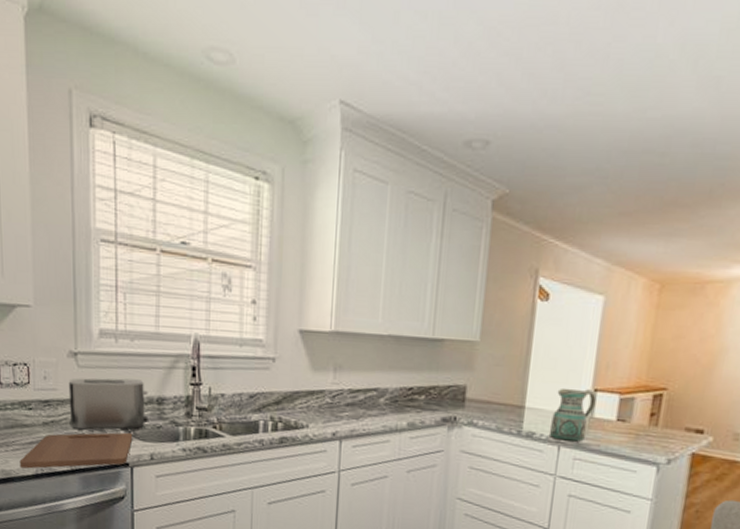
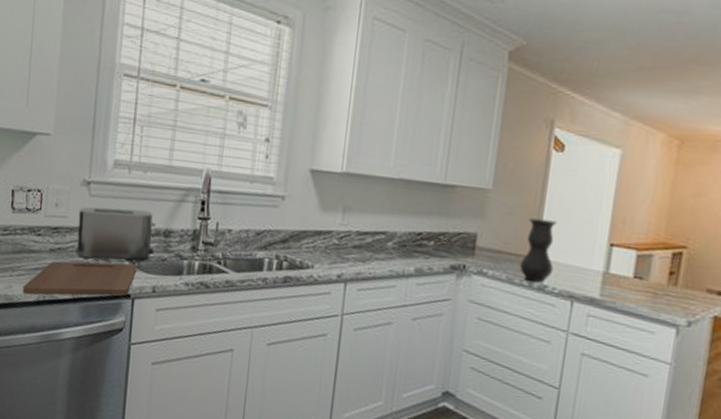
vase: none [508,368,543,431] -> present [519,218,557,284]
ceramic pitcher: present [548,387,597,442] -> none [561,240,613,298]

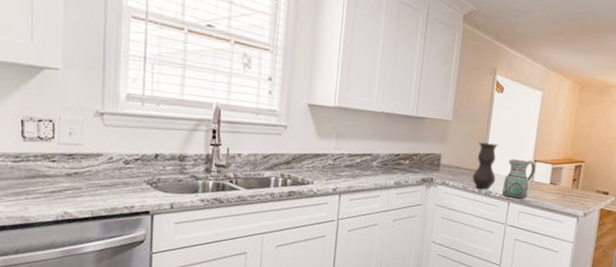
cutting board: present [22,261,137,297] -> none [40,184,155,216]
toaster: present [75,206,156,262] -> none [93,135,171,183]
ceramic pitcher: none [561,240,613,298] -> present [501,158,536,199]

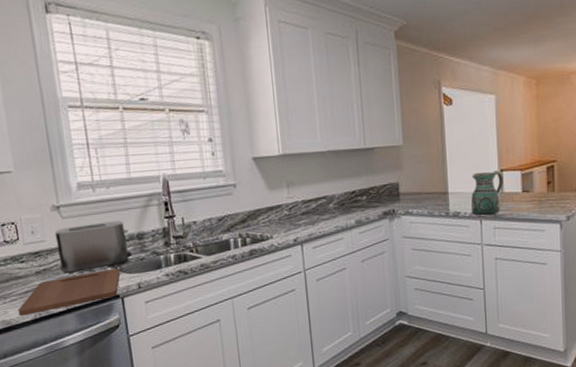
cutting board: none [40,184,155,216] -> present [18,268,120,316]
toaster: none [93,135,171,183] -> present [54,220,132,275]
vase: present [472,142,498,190] -> none [436,160,462,212]

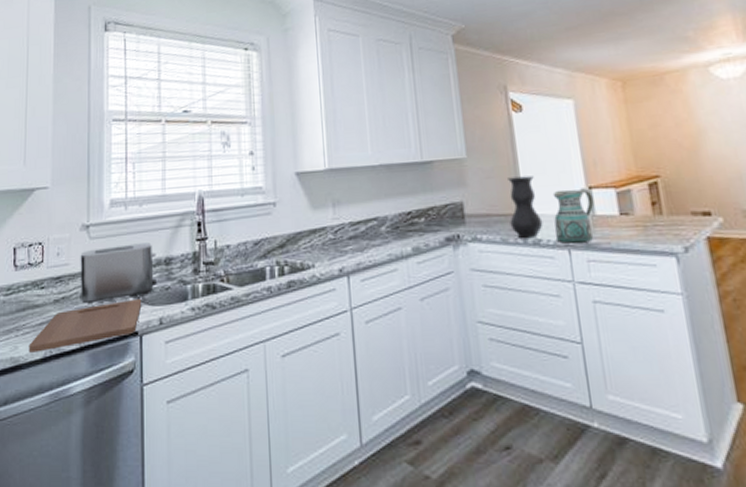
vase: none [436,160,462,212] -> present [508,176,544,239]

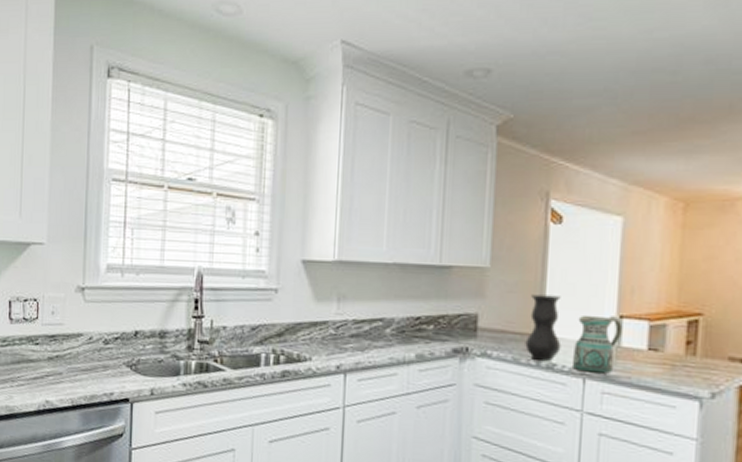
cutting board: present [28,298,142,353] -> none [23,366,134,405]
toaster: present [80,242,157,305] -> none [73,312,151,367]

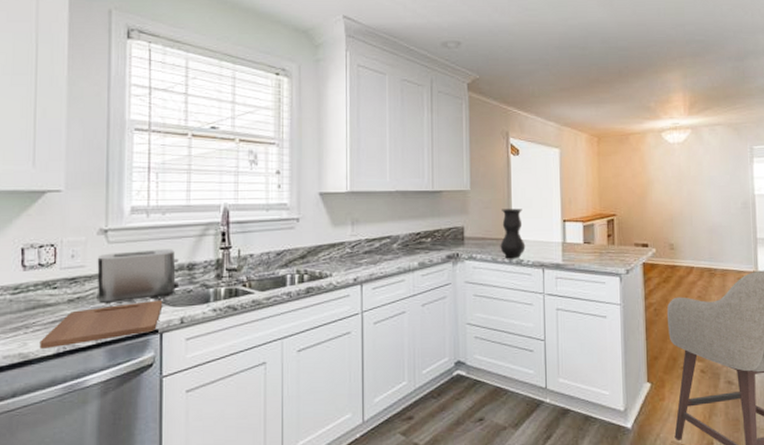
cutting board: none [23,366,134,405] -> present [39,300,163,349]
toaster: none [73,312,151,367] -> present [96,249,179,305]
ceramic pitcher: present [571,314,623,374] -> none [534,221,566,264]

